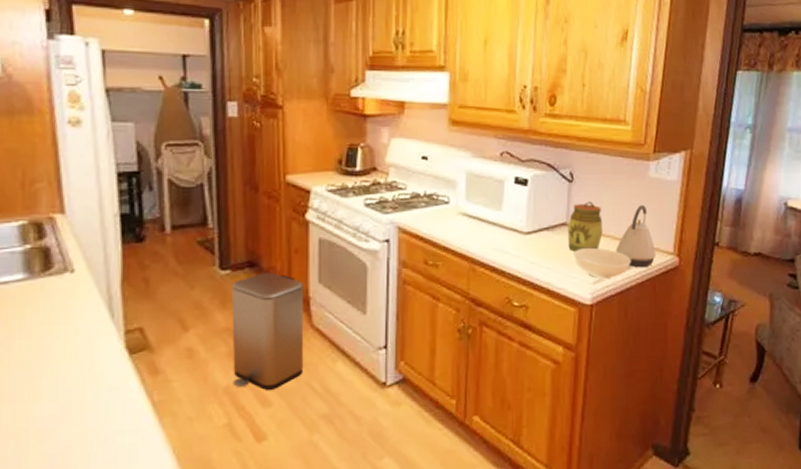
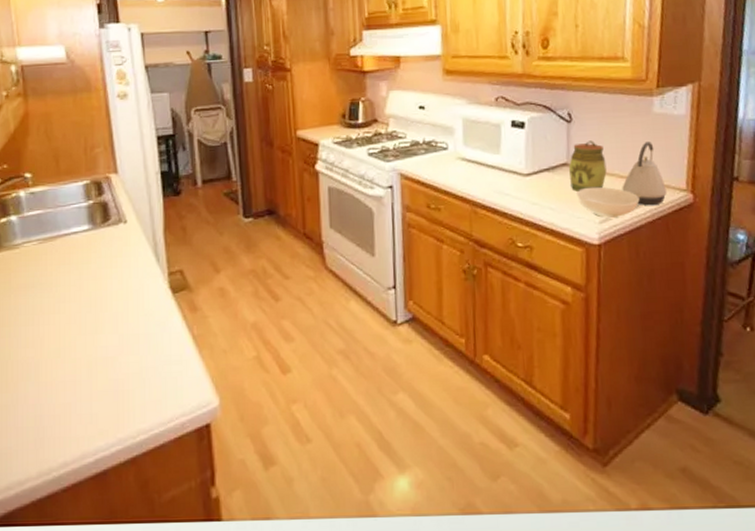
pedal bin: present [231,273,304,390] -> none [254,219,321,326]

